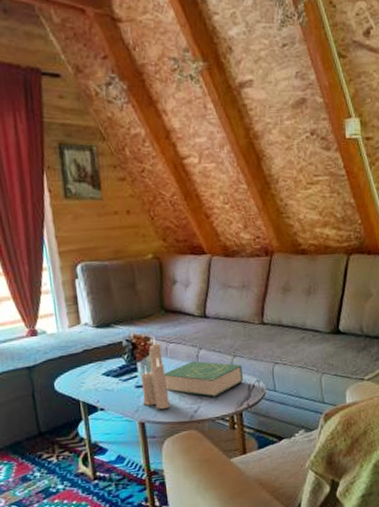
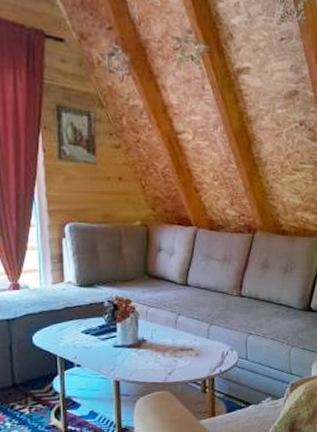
candle: present [141,336,171,410] -> none [119,299,146,370]
book: present [164,361,243,397] -> none [142,326,217,361]

